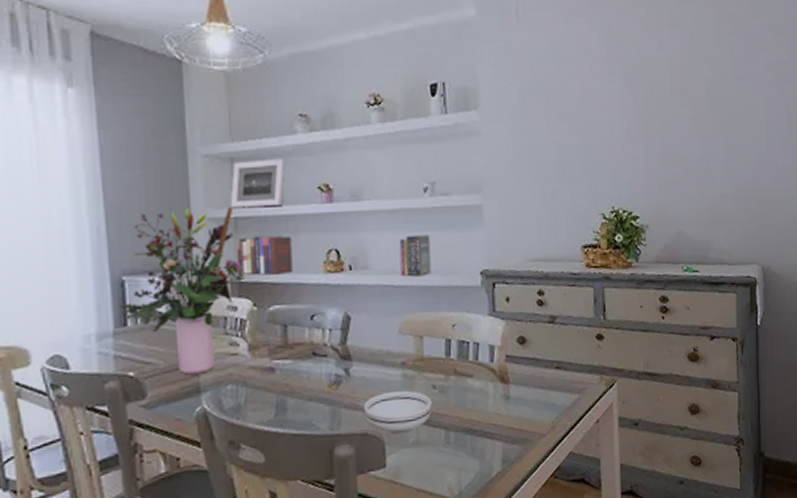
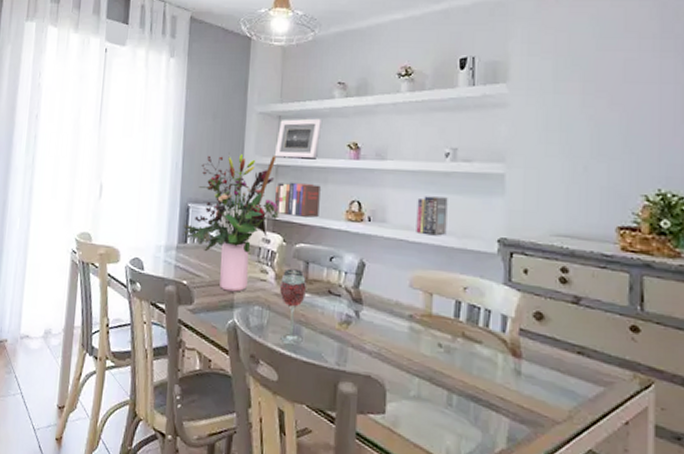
wineglass: none [256,335,289,420] -> present [280,268,307,344]
bowl: present [363,390,432,434] -> none [369,341,437,385]

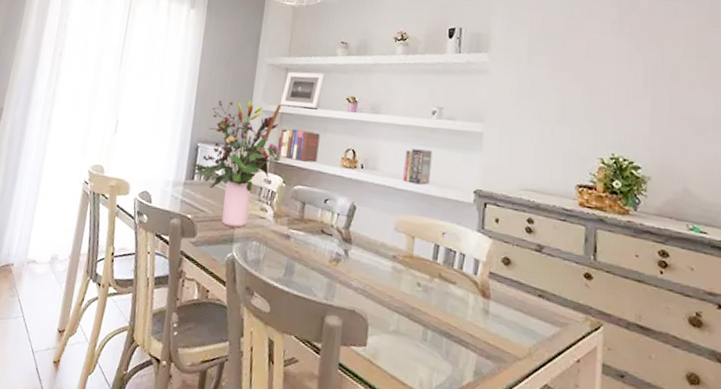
wineglass: present [280,268,307,344] -> none [274,208,303,279]

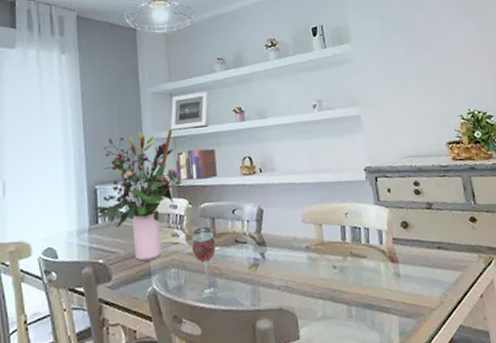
wineglass: none [274,208,303,279] -> present [191,226,219,297]
books: present [403,148,433,185] -> none [297,141,324,175]

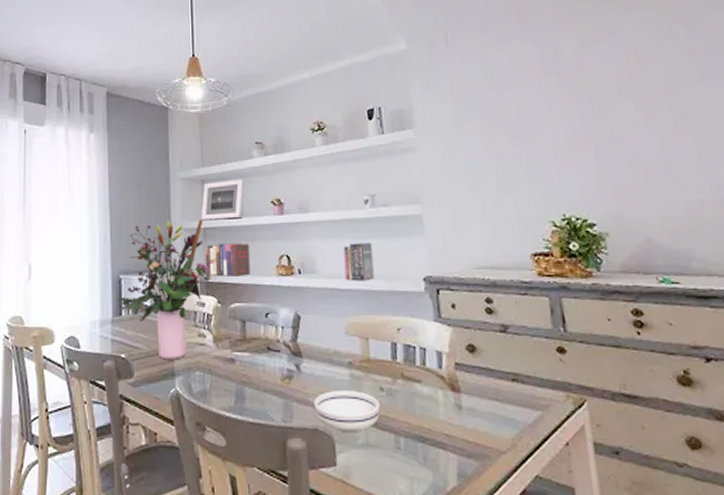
wineglass: present [191,226,219,297] -> none [219,329,247,406]
bowl: none [277,271,335,310] -> present [313,391,381,433]
books: none [297,141,324,175] -> present [343,243,375,281]

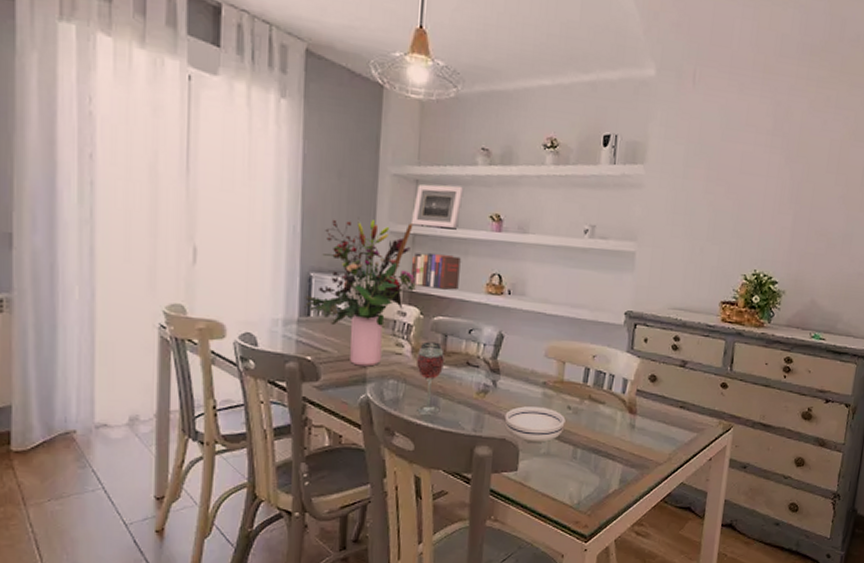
wineglass: none [219,329,247,406] -> present [417,341,445,415]
books: present [343,243,375,281] -> none [553,271,584,309]

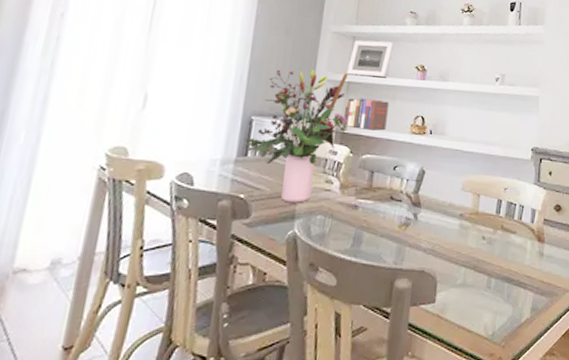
wineglass: present [417,341,445,415] -> none [341,178,371,249]
bowl: present [504,406,566,444] -> none [424,238,480,275]

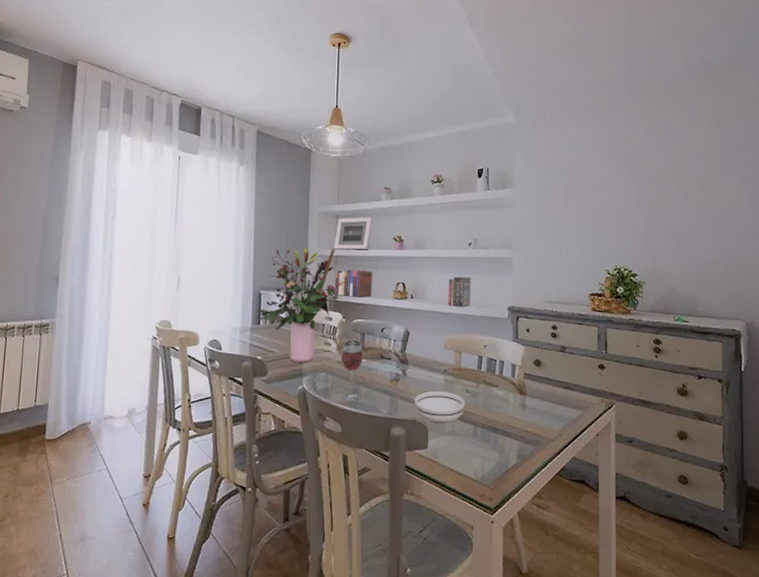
wineglass: none [341,178,371,249] -> present [341,340,364,401]
bowl: none [424,238,480,275] -> present [414,391,465,424]
books: none [469,113,496,146] -> present [448,277,471,307]

